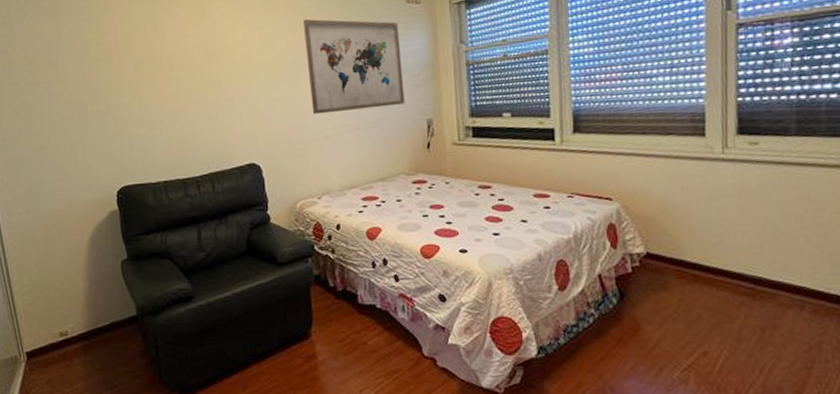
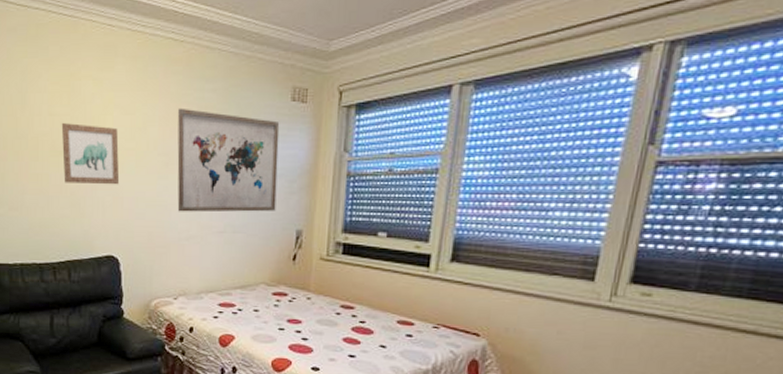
wall art: none [194,42,255,99] -> present [61,123,120,185]

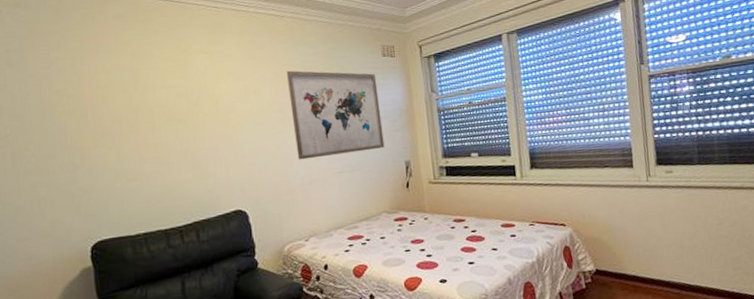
wall art: present [61,123,120,185] -> none [176,93,240,148]

